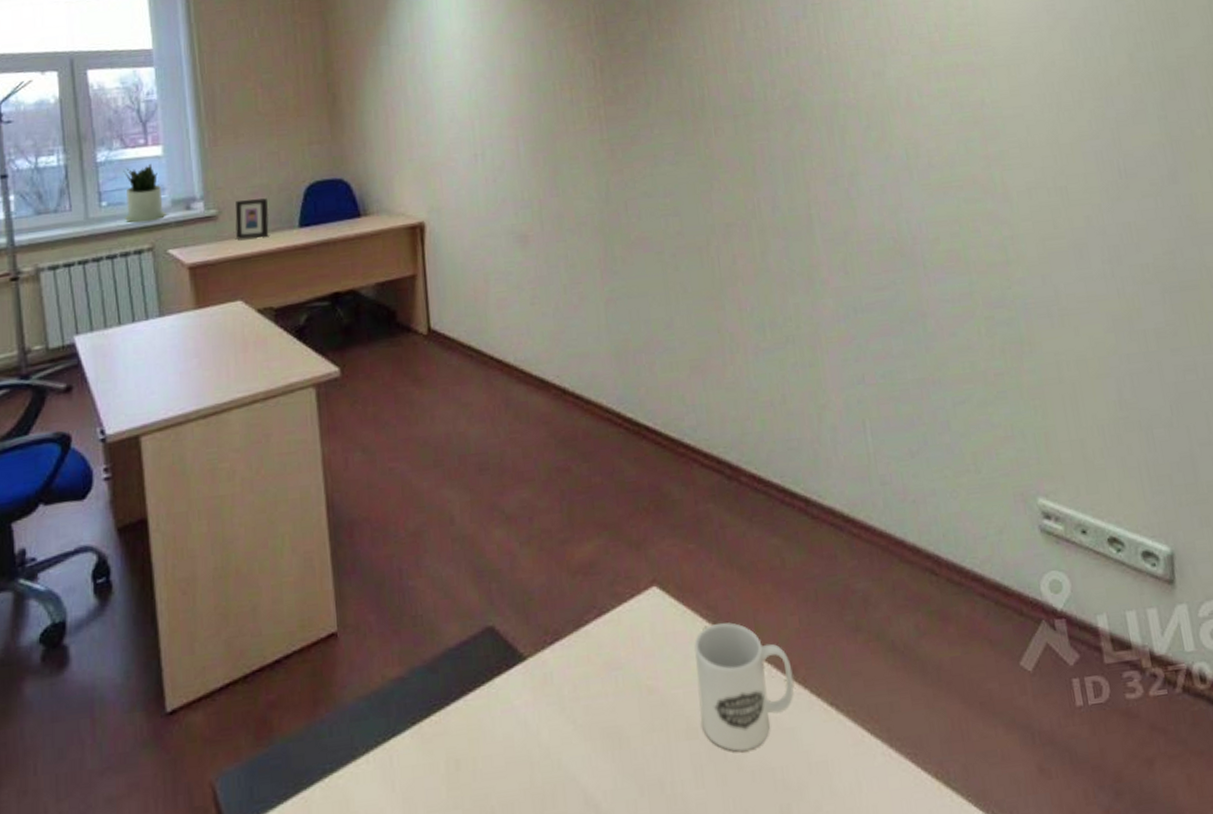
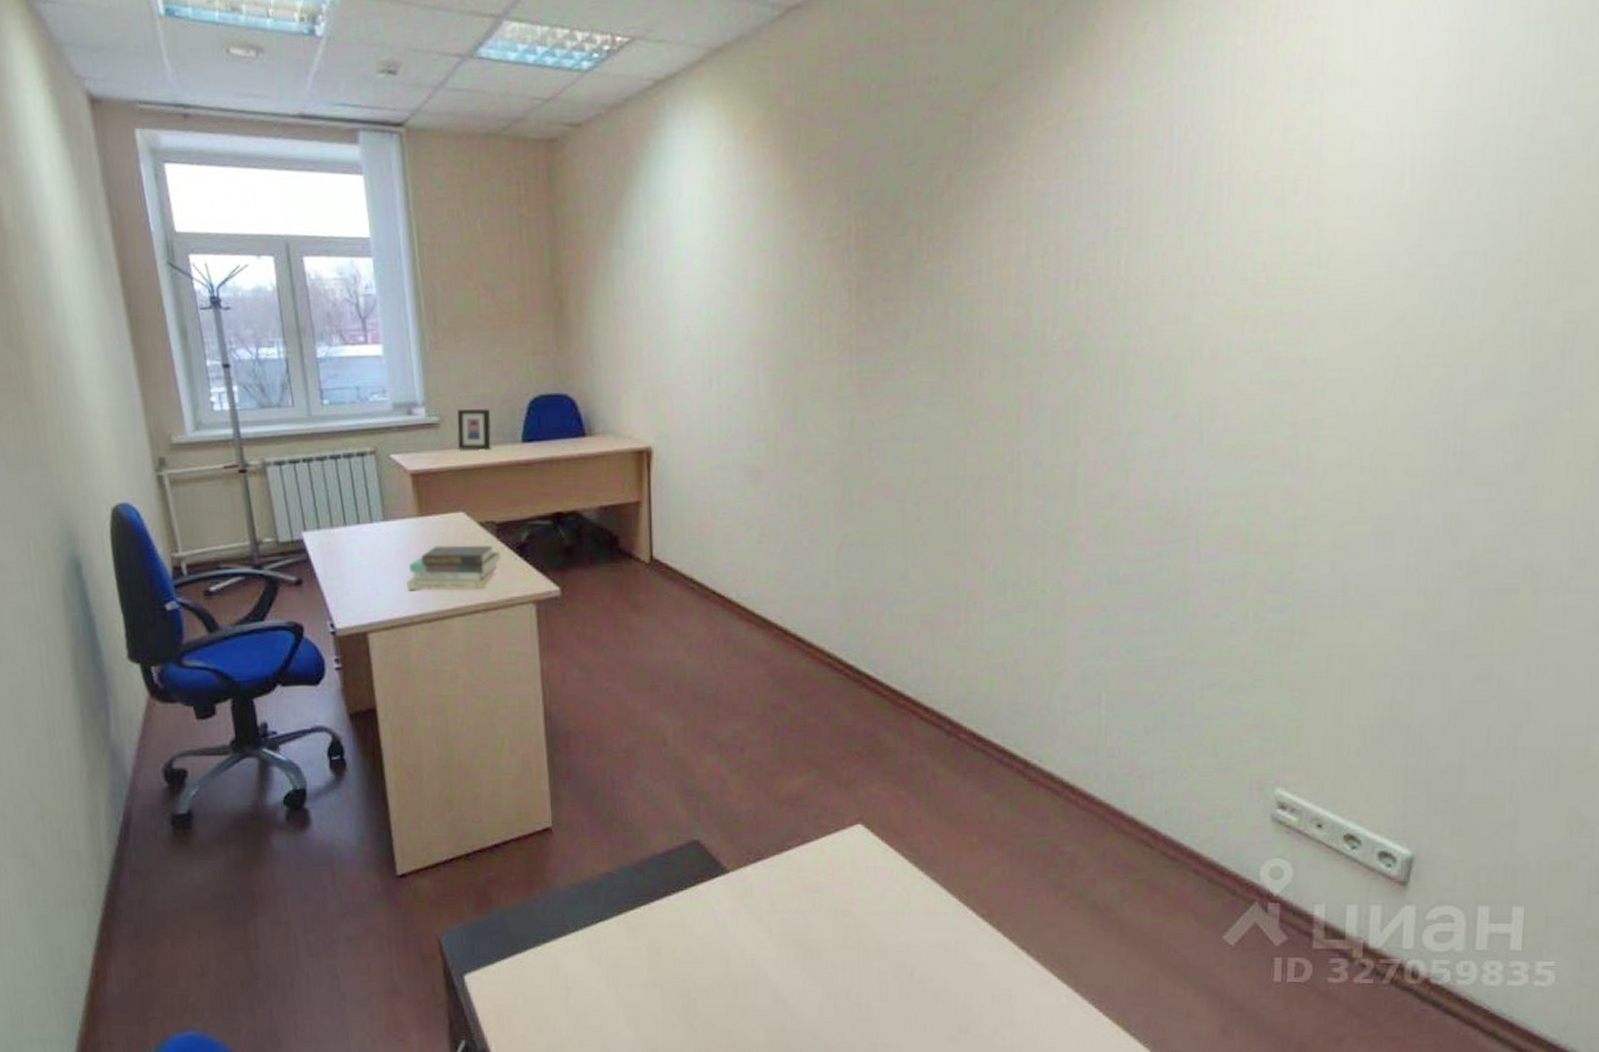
planter: present [123,163,166,224] -> none [343,363,388,426]
books: none [182,332,280,386] -> present [406,545,502,590]
mug: present [693,622,795,752] -> none [891,864,988,976]

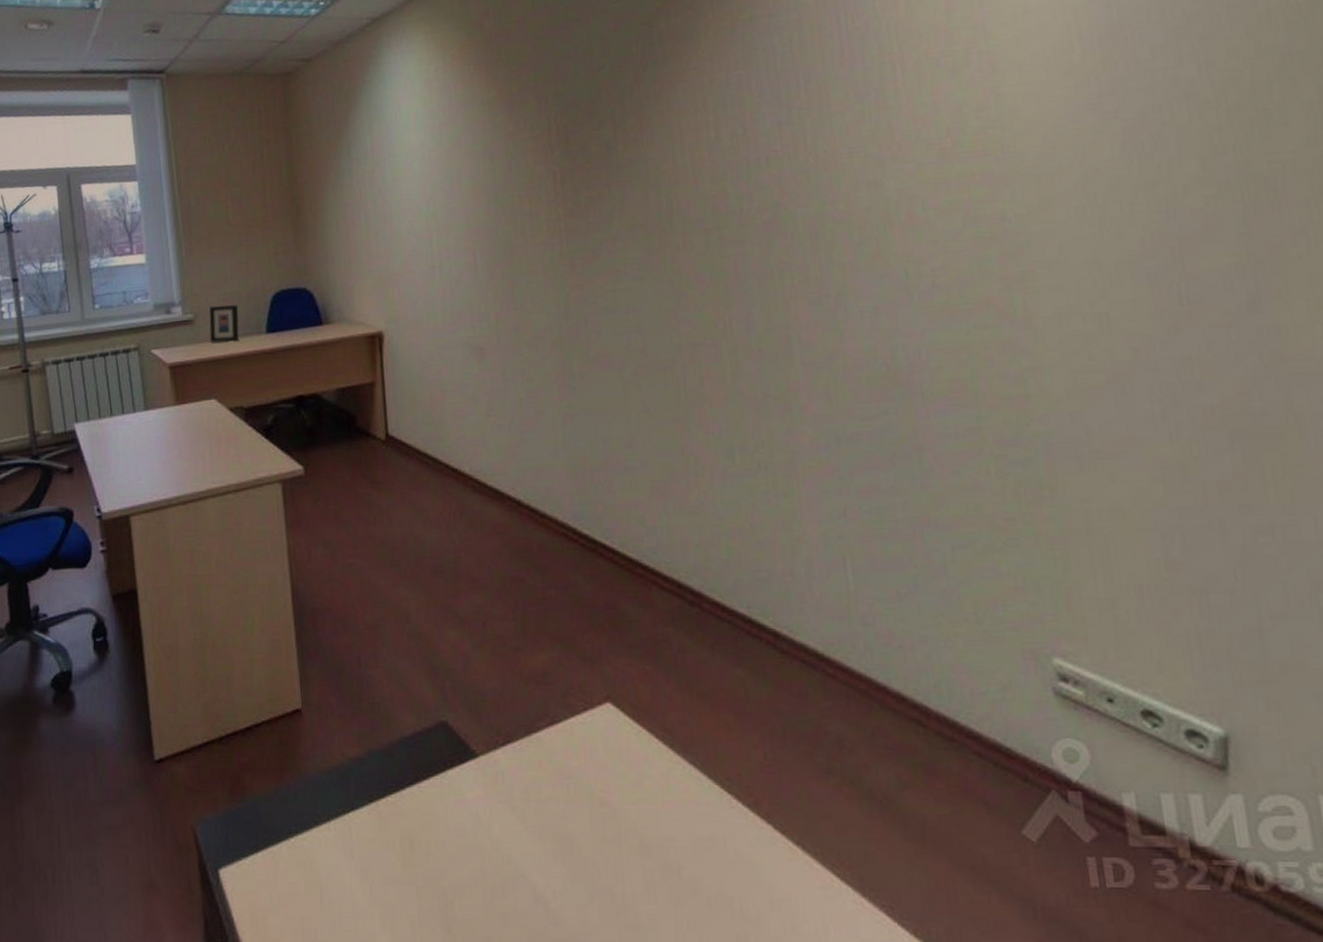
books: present [406,545,502,590] -> none [165,429,250,474]

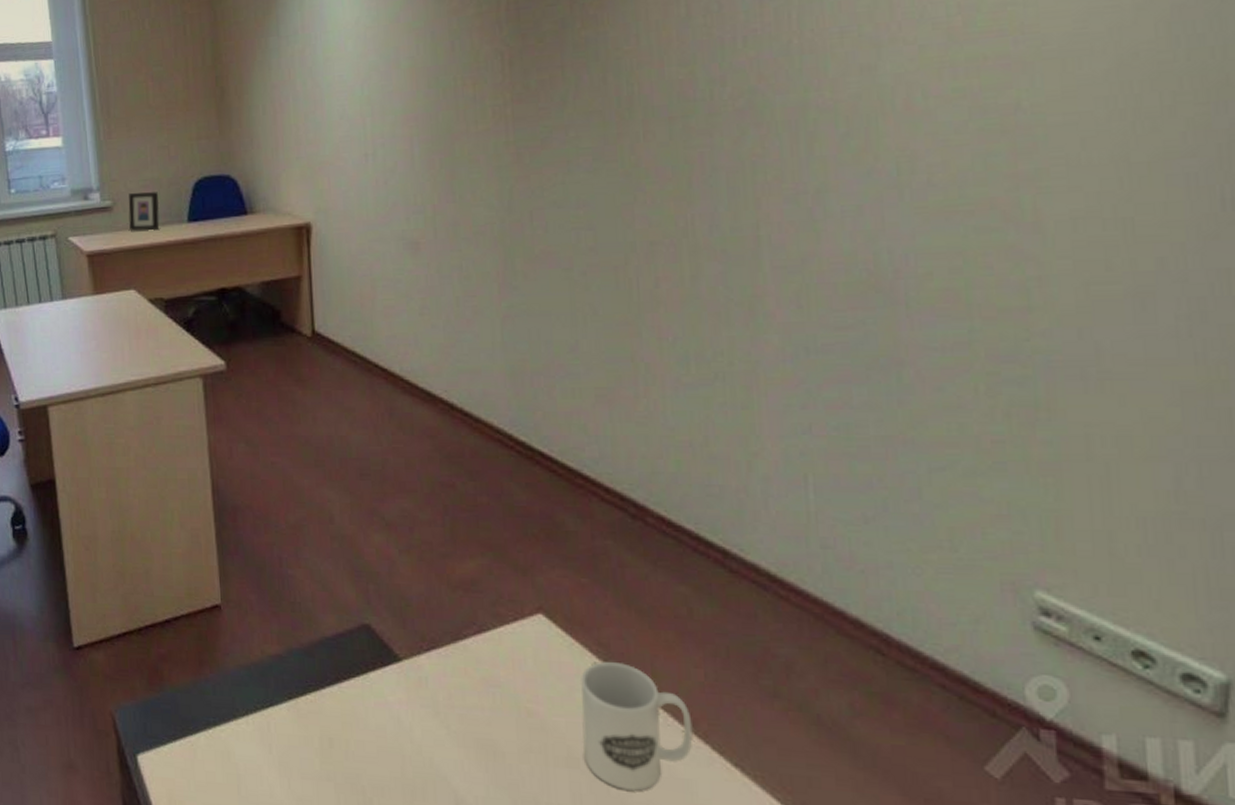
mug: none [648,746,757,875] -> present [580,661,693,791]

